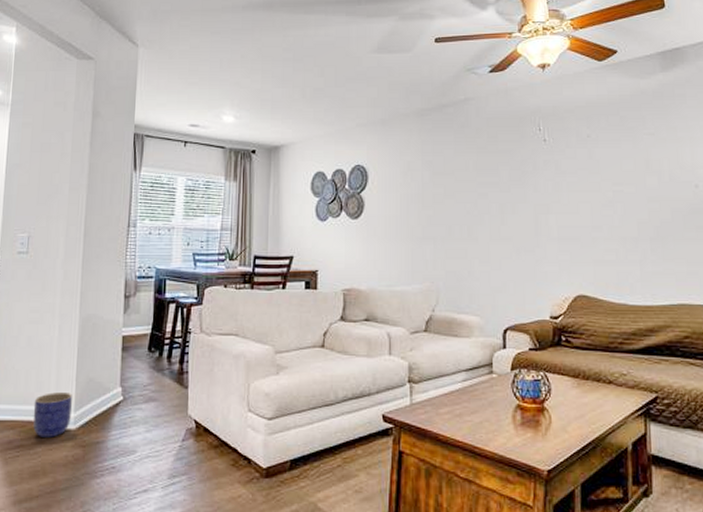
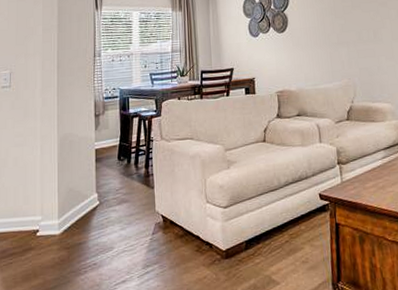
planter: present [33,392,72,437] -> none [22,203,55,244]

